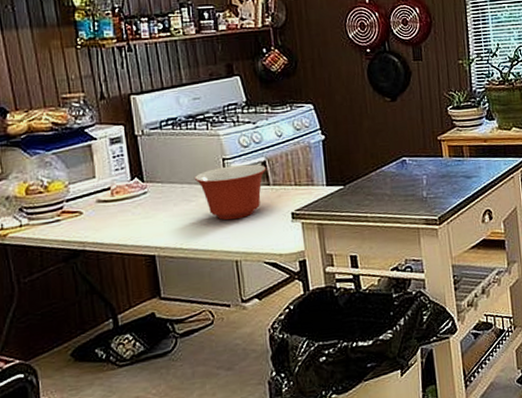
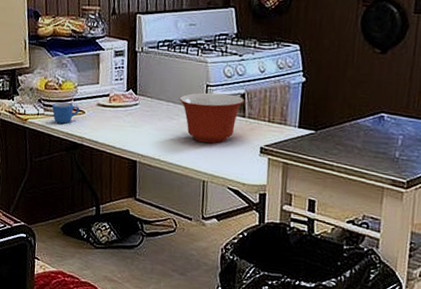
mug: none [38,205,76,232] -> present [52,102,80,124]

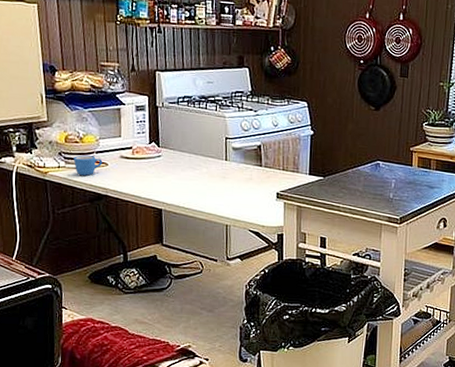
mixing bowl: present [179,92,244,144] -> none [200,144,260,191]

